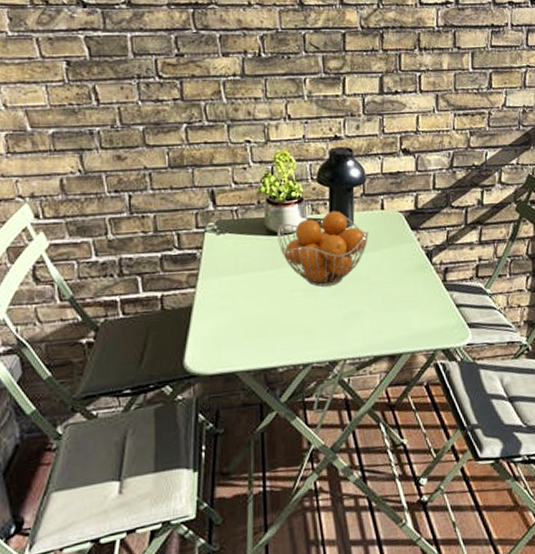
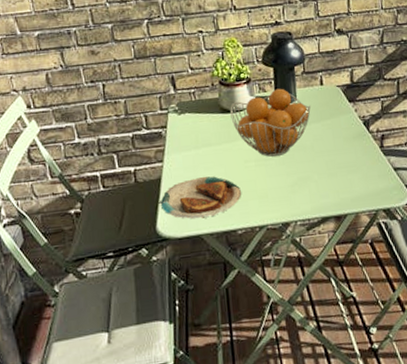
plate: none [190,305,286,354] -> present [160,176,242,219]

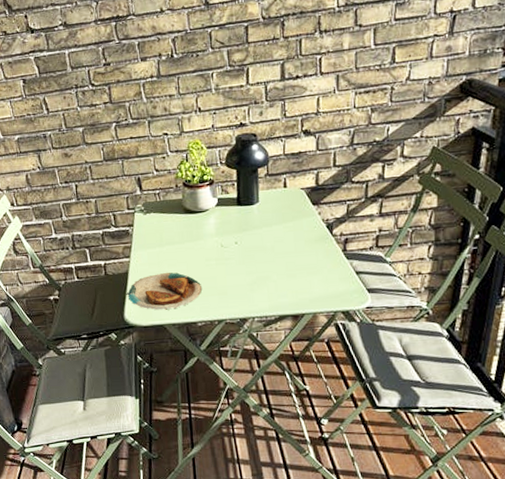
fruit basket: present [230,88,312,157] -> none [193,190,274,256]

